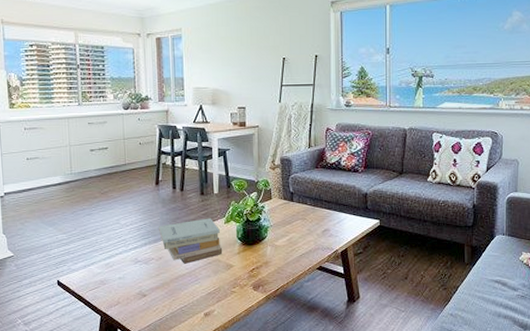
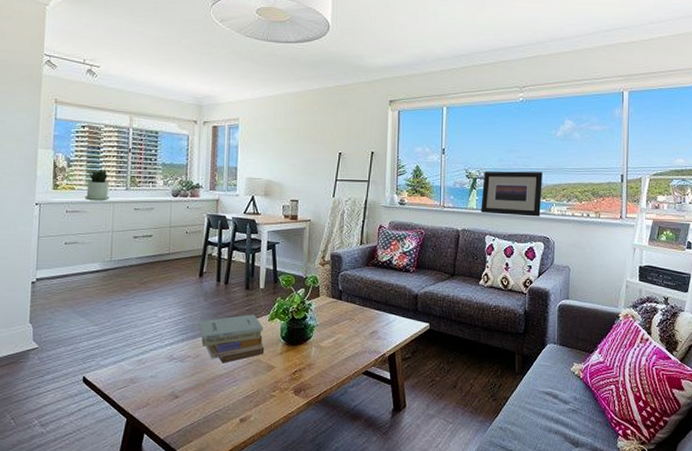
planter: none [40,86,63,116] -> present [85,168,109,200]
picture frame: none [427,67,490,112] -> present [481,171,542,217]

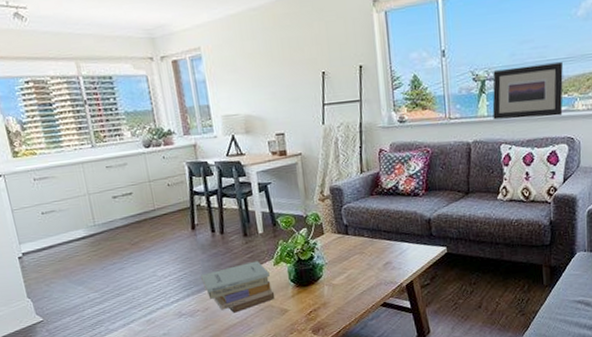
planter: present [85,168,109,200] -> none [45,127,76,164]

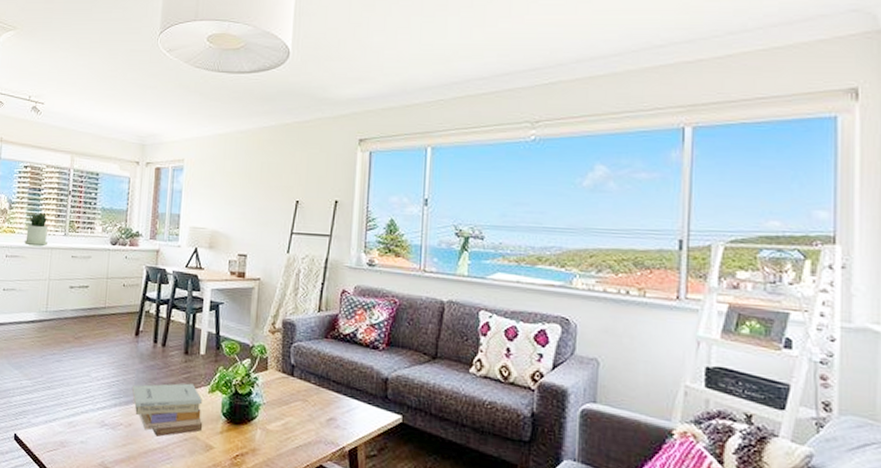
planter: none [45,127,76,164] -> present [24,211,48,246]
picture frame: present [492,62,563,120] -> none [474,229,561,291]

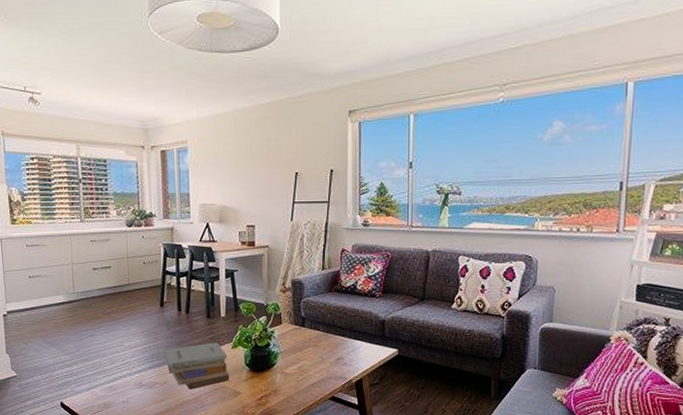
planter: present [24,211,48,246] -> none [42,201,65,233]

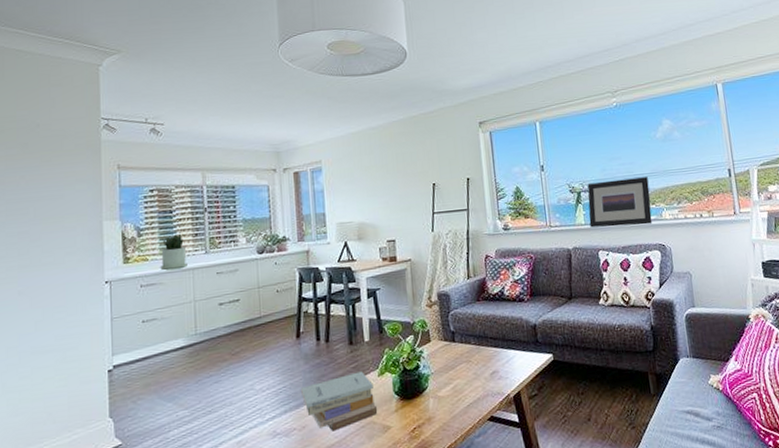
planter: none [42,201,65,233] -> present [160,233,188,270]
picture frame: none [453,183,525,234] -> present [587,177,653,228]

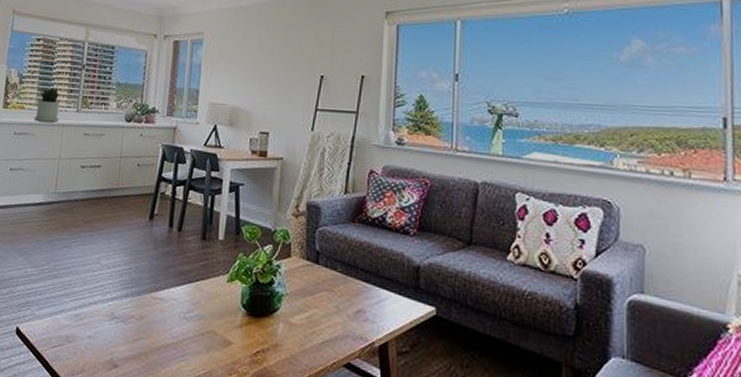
books: present [301,371,378,431] -> none [145,271,221,331]
picture frame: present [587,177,653,228] -> none [509,105,599,172]

